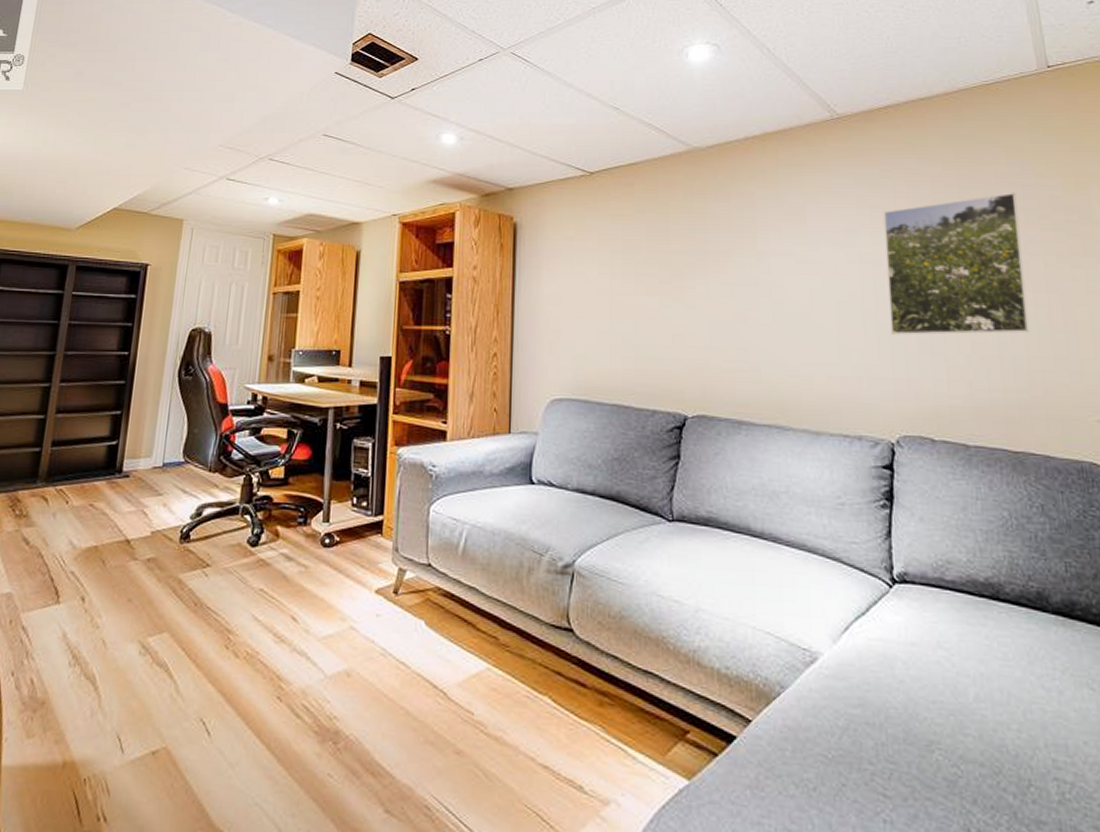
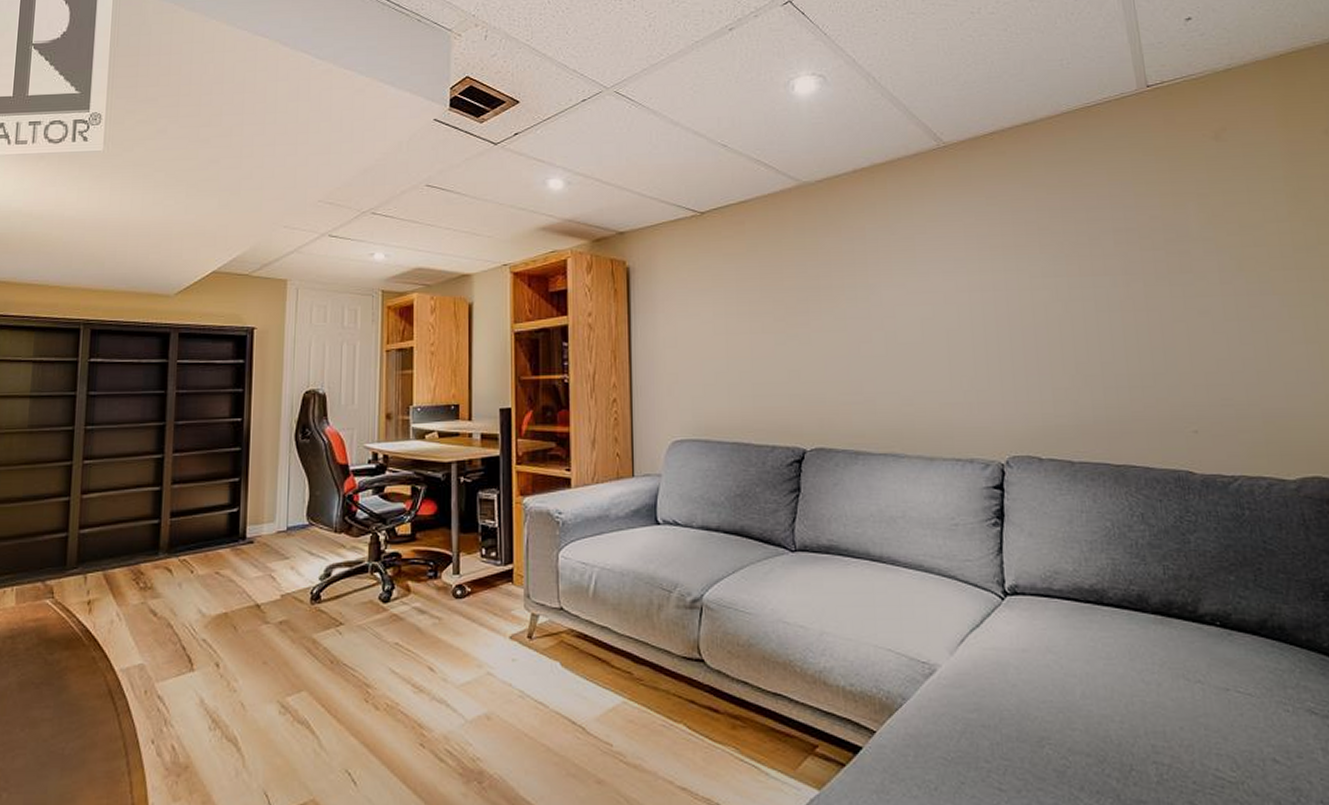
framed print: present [883,192,1030,335] -> none [990,213,1131,360]

